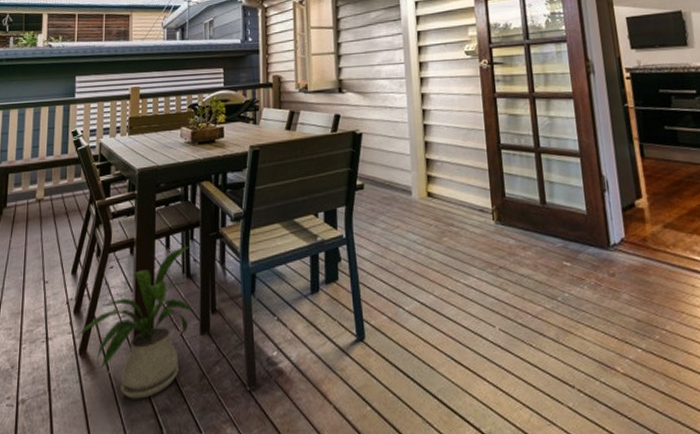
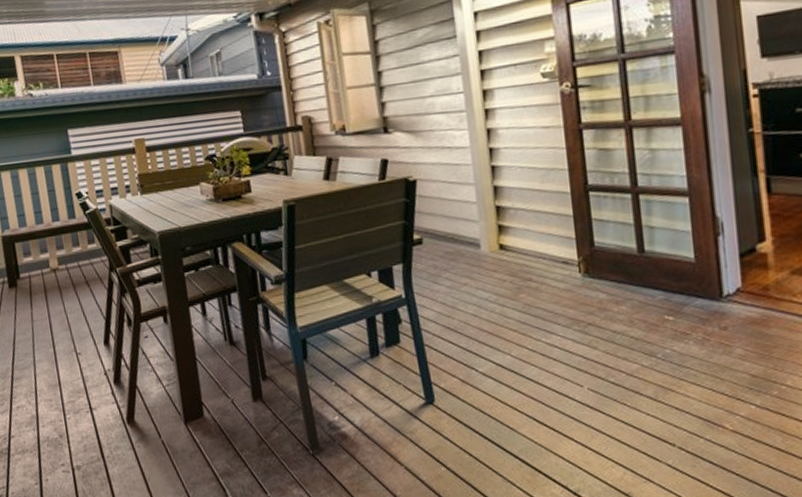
house plant: present [75,245,194,399] -> none [120,312,243,464]

